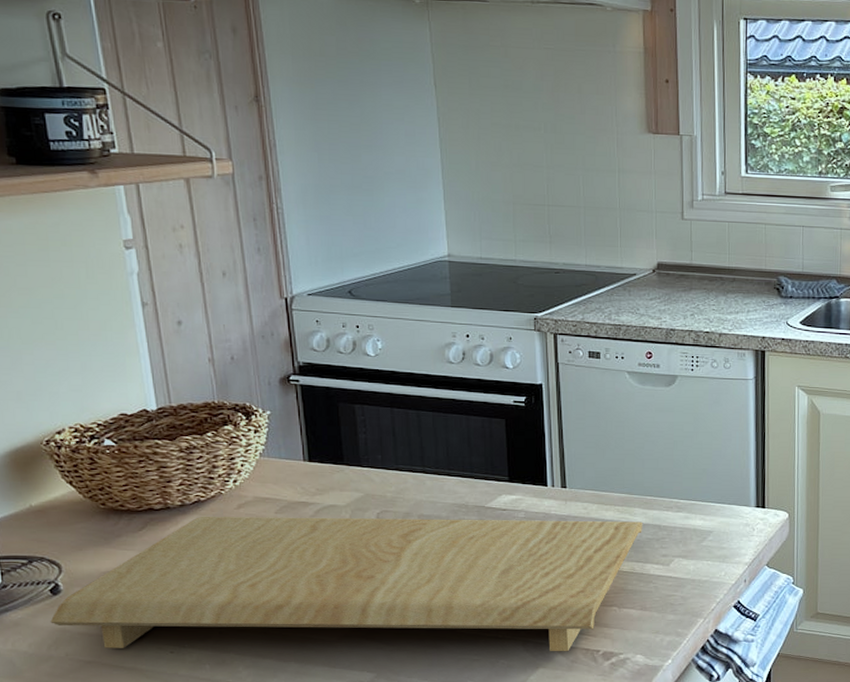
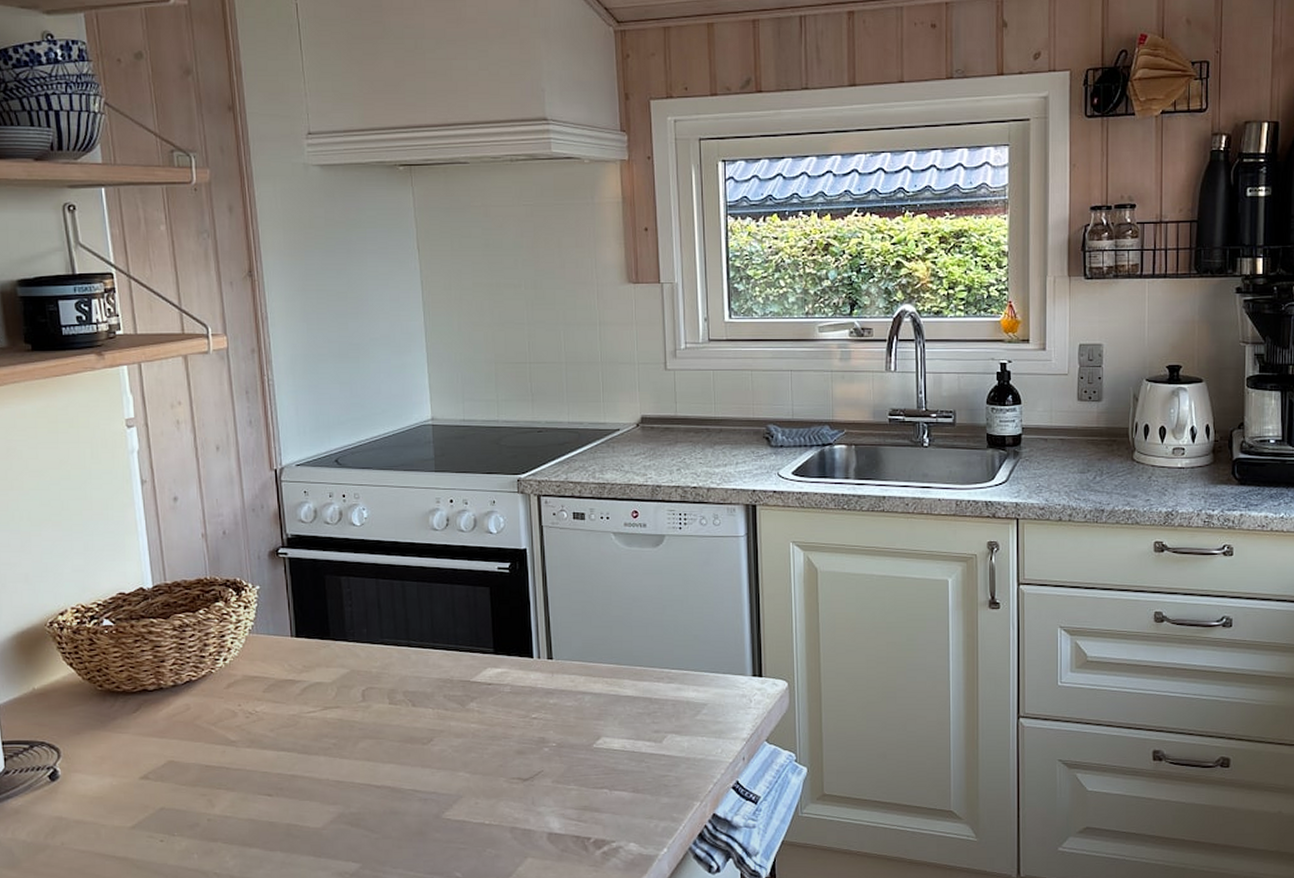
cutting board: present [50,516,642,652] -> none [48,694,633,840]

